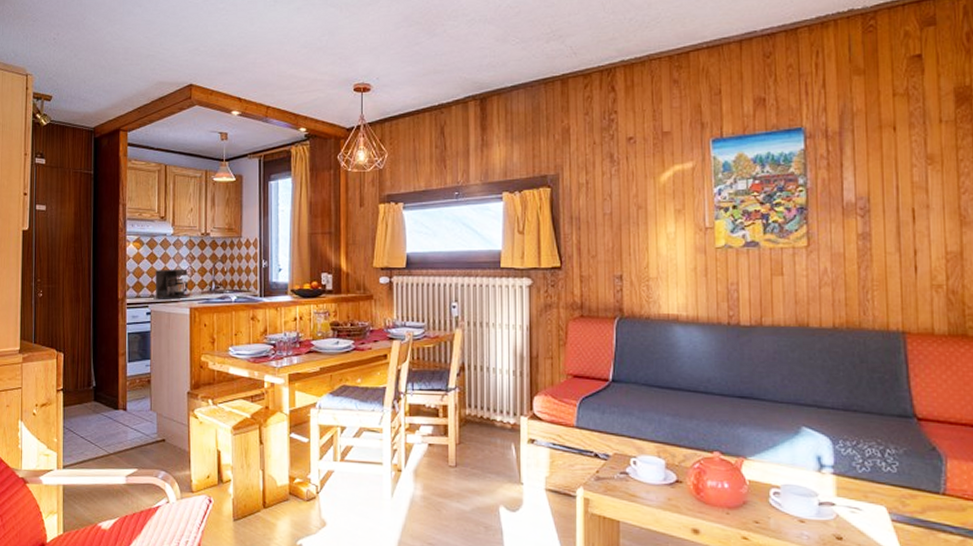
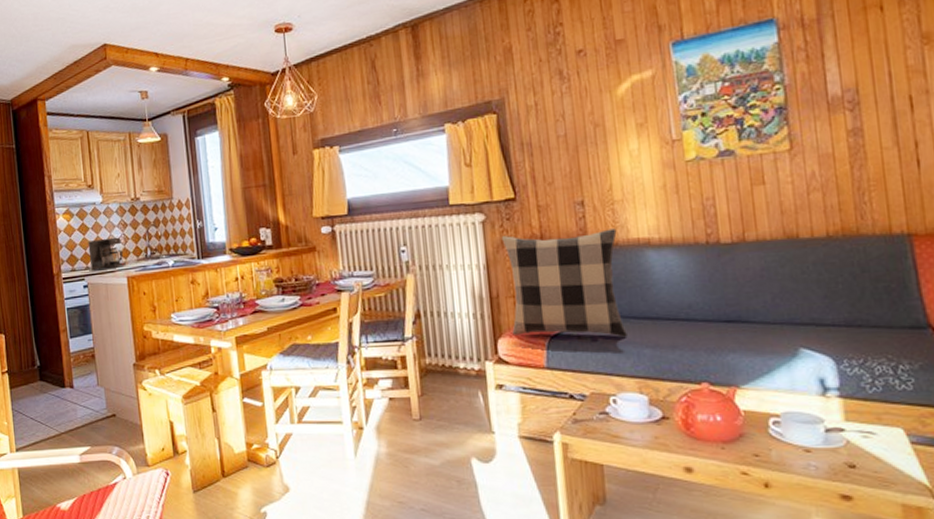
pillow: none [545,301,651,404] -> present [501,228,627,337]

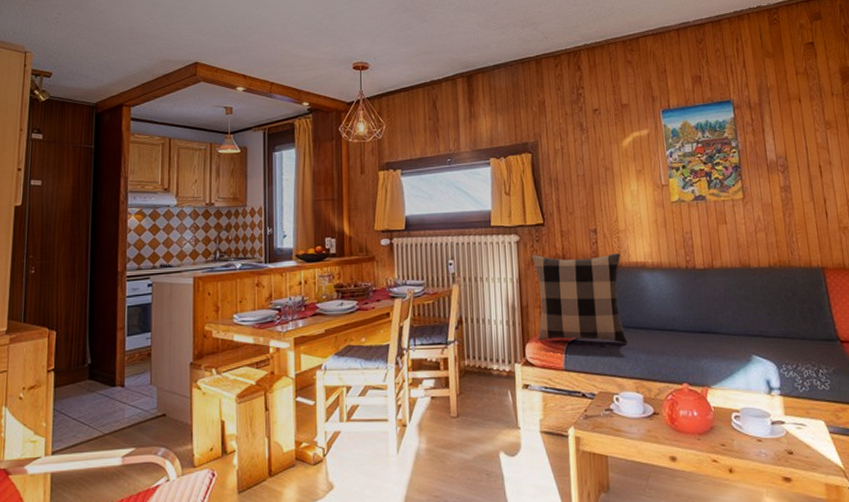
coffee maker: present [88,237,126,271] -> none [157,239,194,271]

